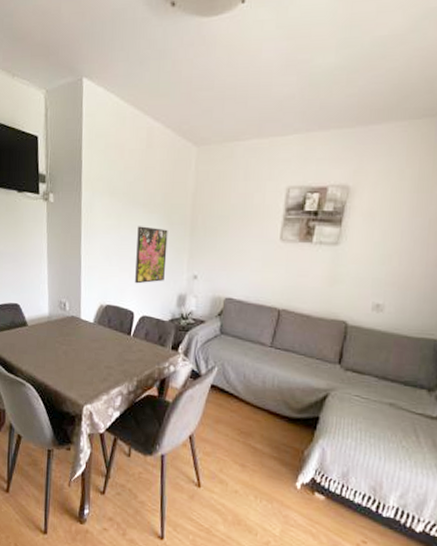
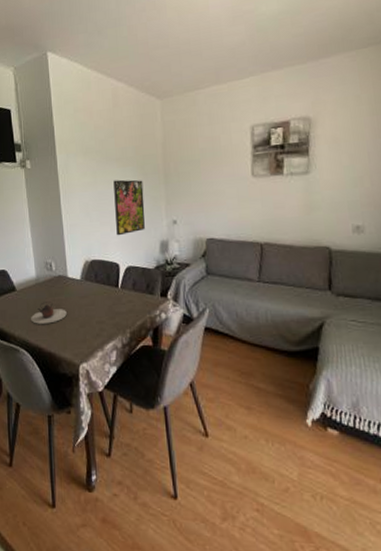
teapot: none [40,339,76,363] -> present [31,300,67,324]

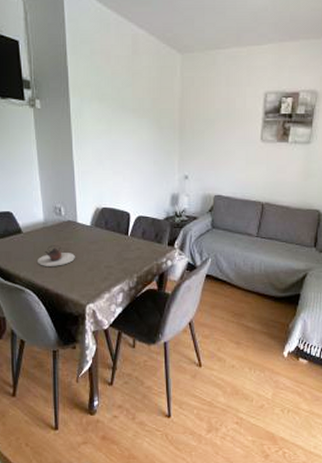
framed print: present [113,179,145,236] -> none [129,131,158,186]

